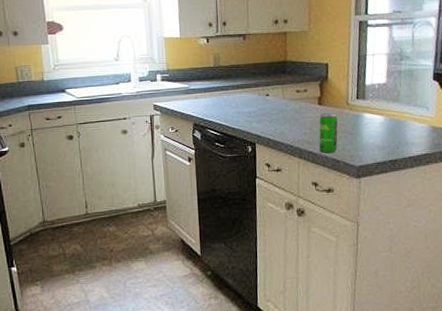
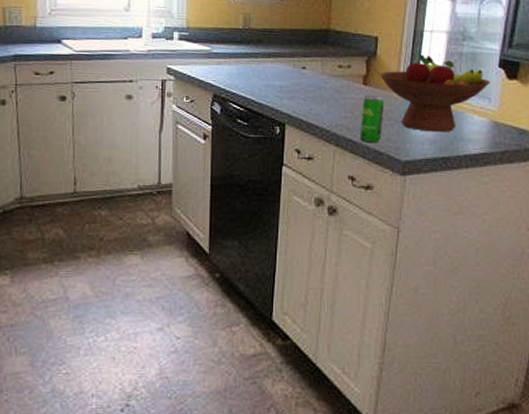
fruit bowl: none [332,75,427,140] -> present [380,54,490,132]

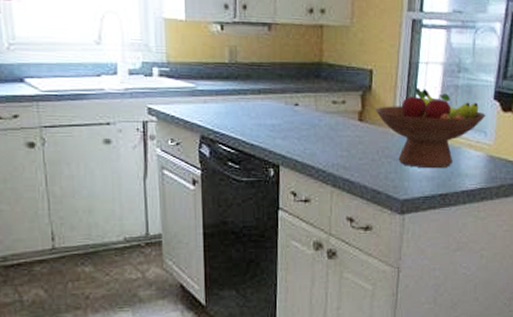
beverage can: present [359,96,385,142] -> none [357,133,382,181]

